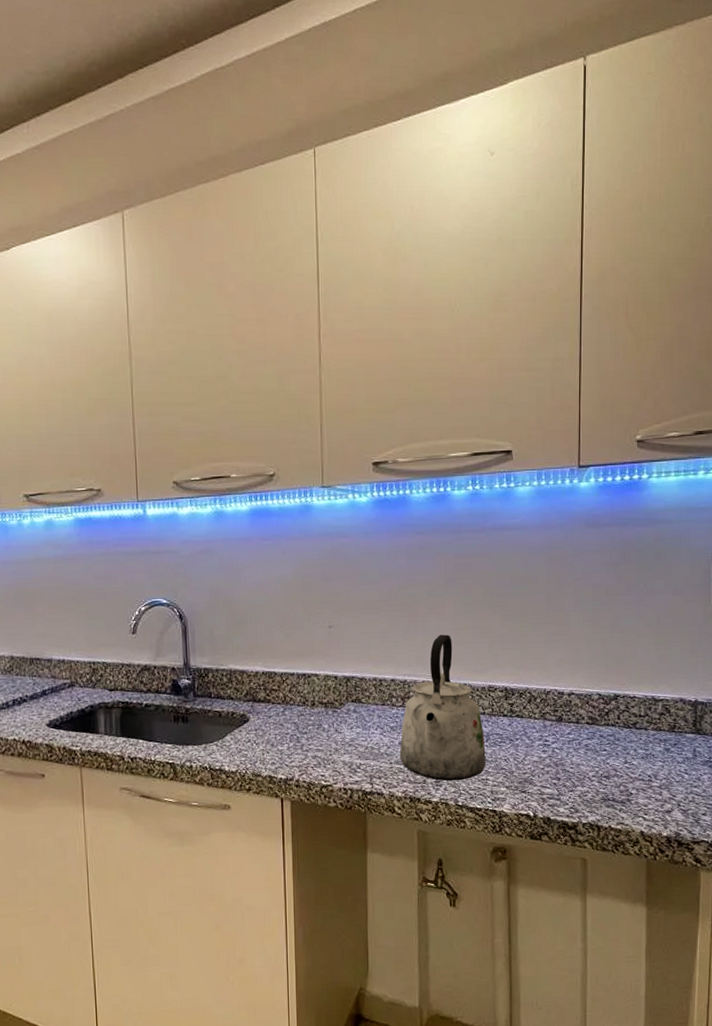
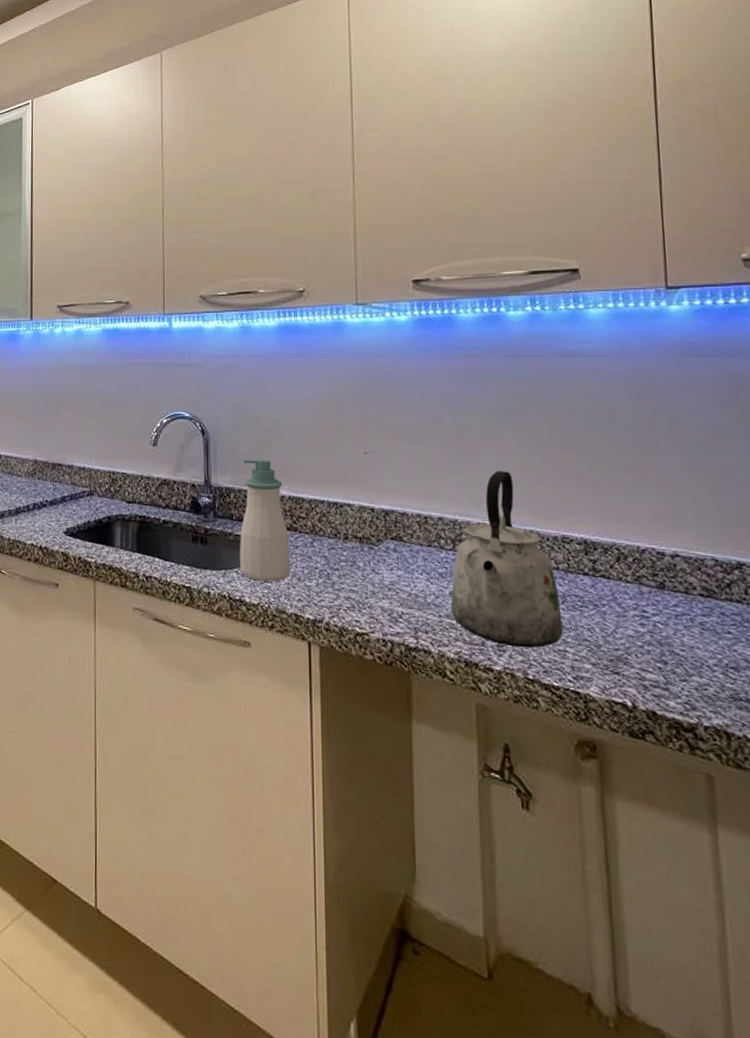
soap bottle: none [218,639,264,751] -> present [240,459,290,582]

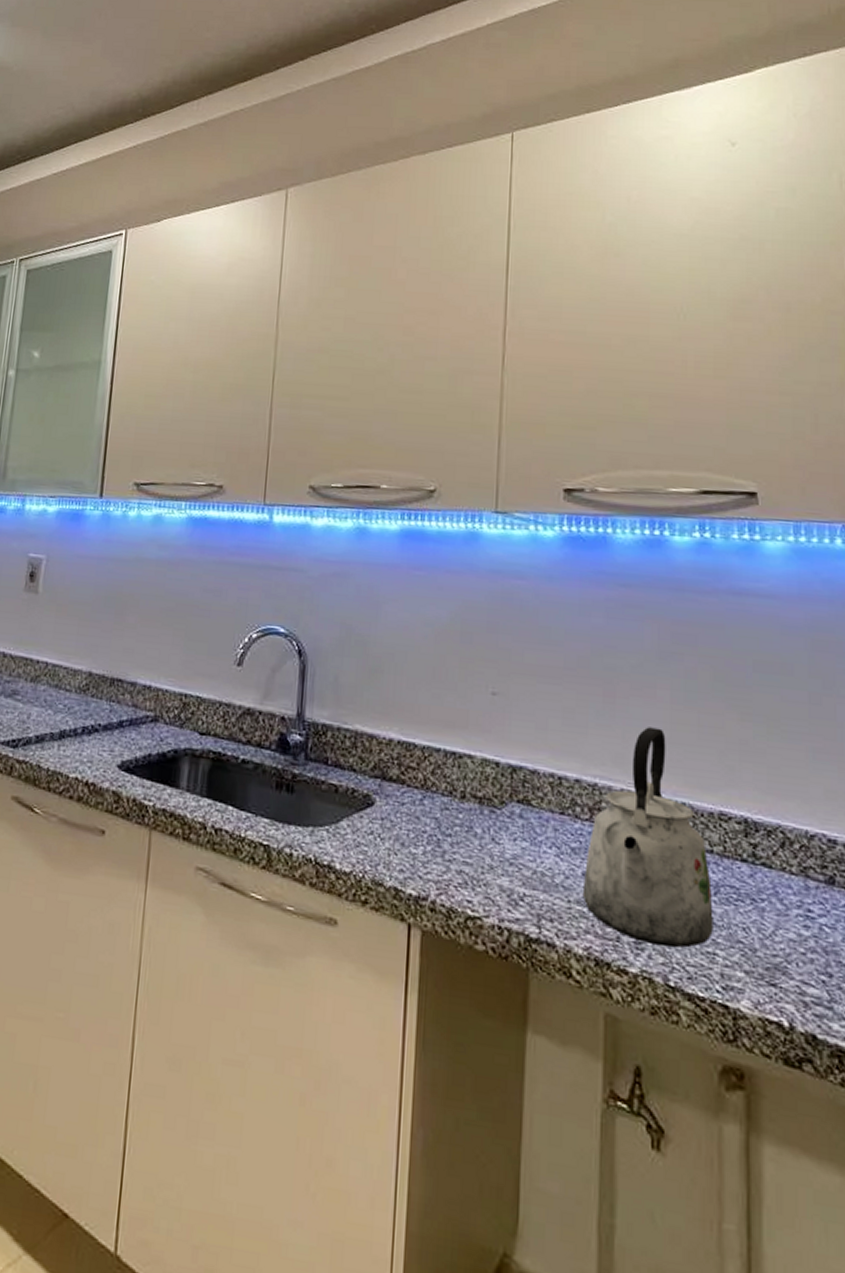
soap bottle: present [240,459,290,582] -> none [332,690,394,846]

